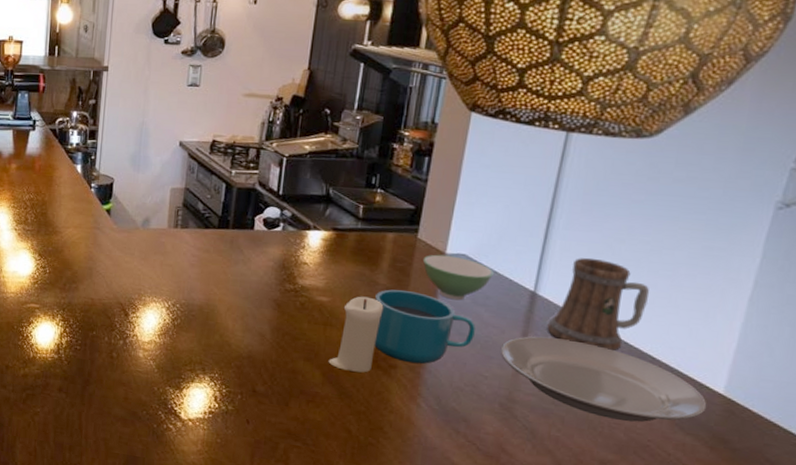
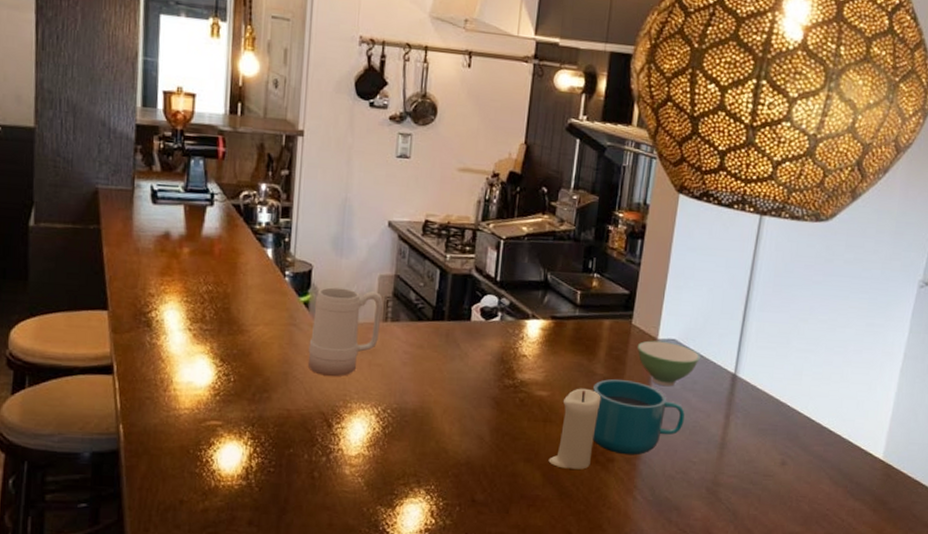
beer mug: none [108,197,175,274] -> present [307,287,384,376]
plate: present [500,336,707,422] -> none [706,418,871,493]
beer mug: present [547,257,650,351] -> none [745,338,827,427]

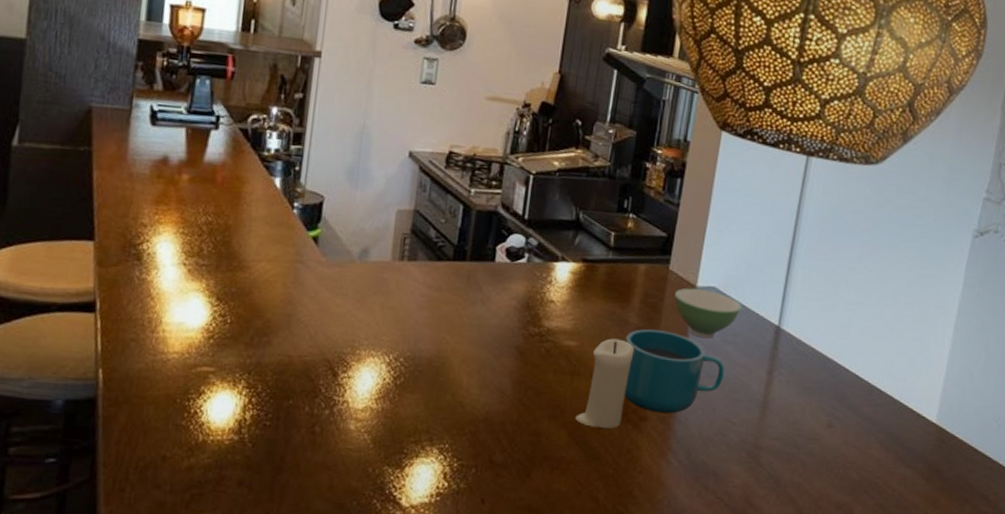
beer mug: present [307,287,384,376] -> none [313,221,401,320]

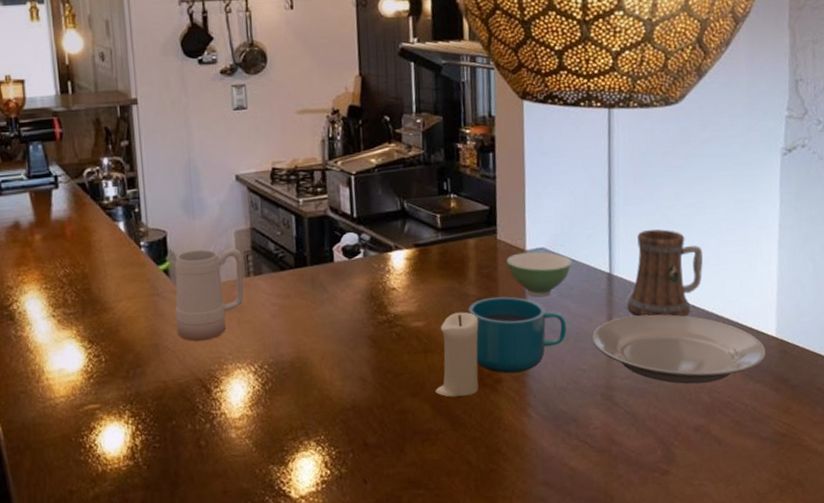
beer mug: none [313,221,401,320] -> present [174,247,244,341]
plate: none [747,374,923,459] -> present [591,314,766,384]
beer mug: none [790,288,877,386] -> present [627,229,703,317]

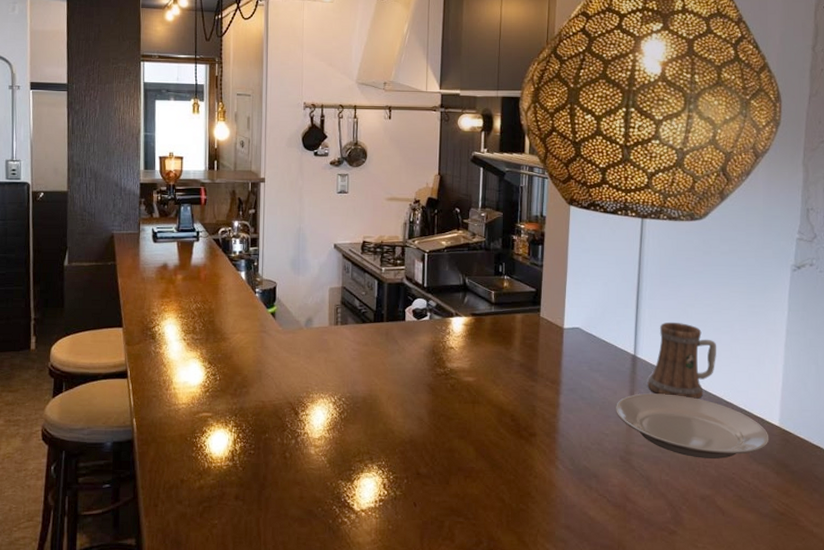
beer mug: present [174,247,244,341] -> none [276,300,334,372]
candle: present [435,312,479,397] -> none [479,373,520,444]
cup: present [469,296,567,374] -> none [512,364,594,430]
bowl: present [506,251,572,298] -> none [546,330,602,369]

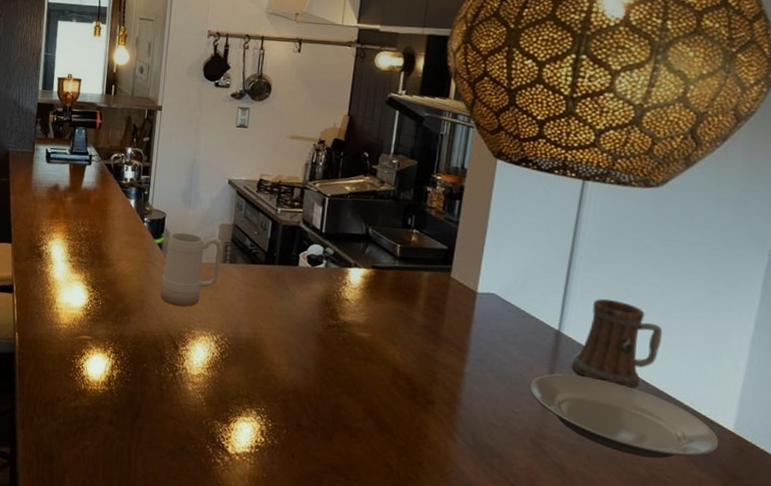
beer mug: none [276,300,334,372] -> present [159,232,224,307]

